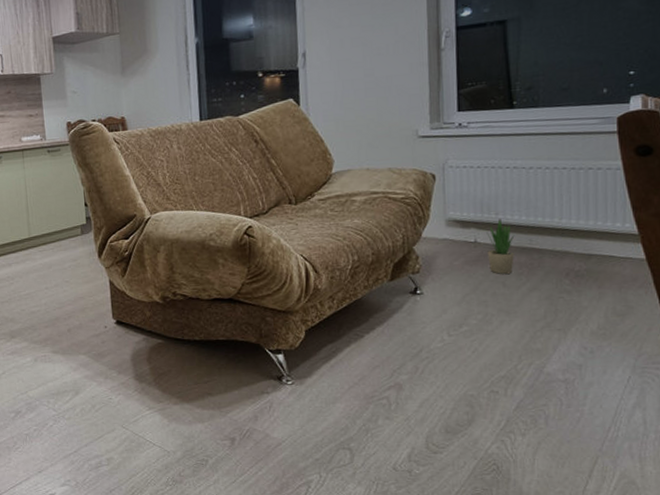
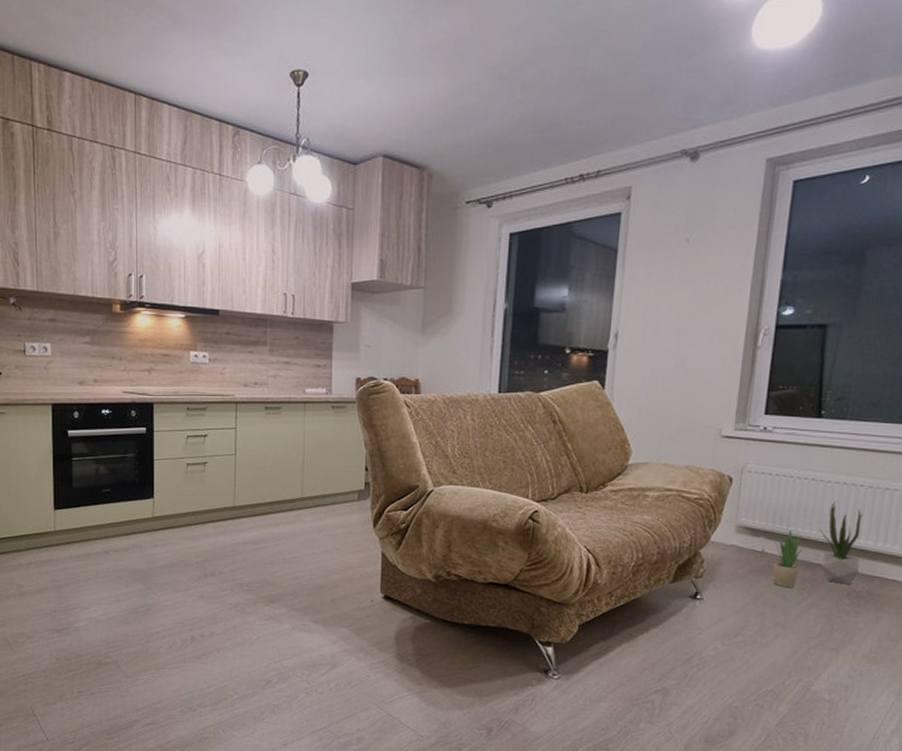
potted plant: none [530,185,574,265] -> present [820,501,864,585]

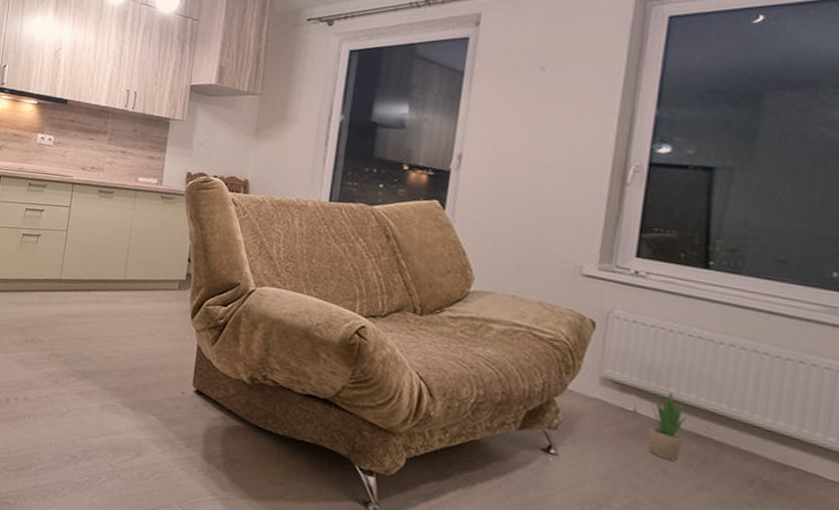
potted plant: present [820,501,864,585] -> none [711,366,770,471]

